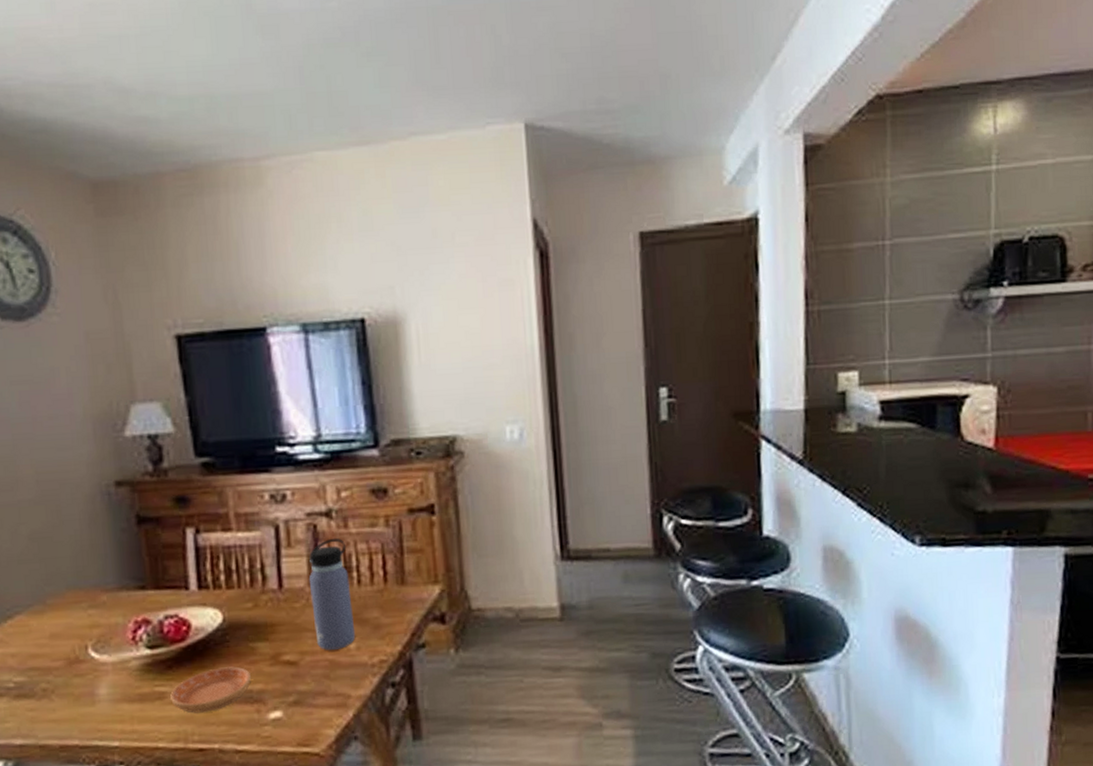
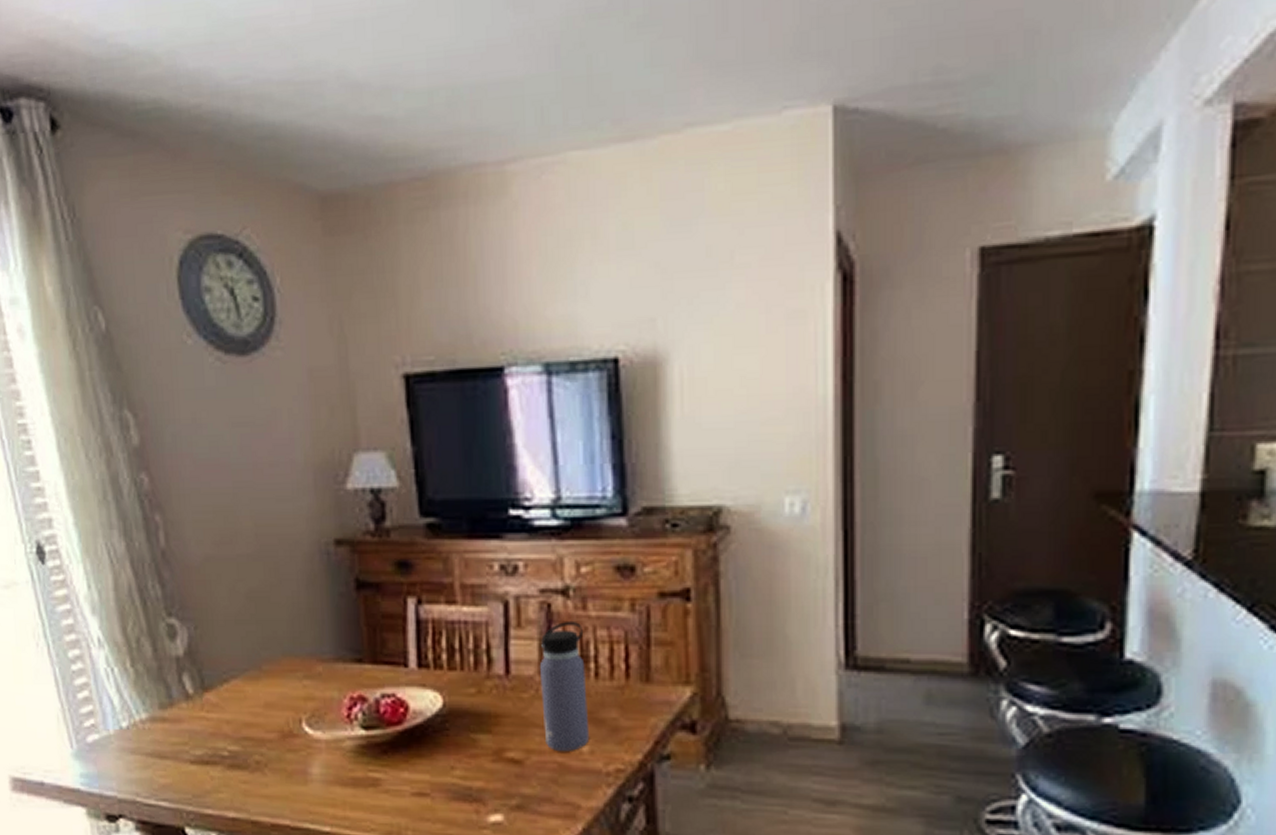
saucer: present [170,666,251,713] -> none [384,758,471,806]

